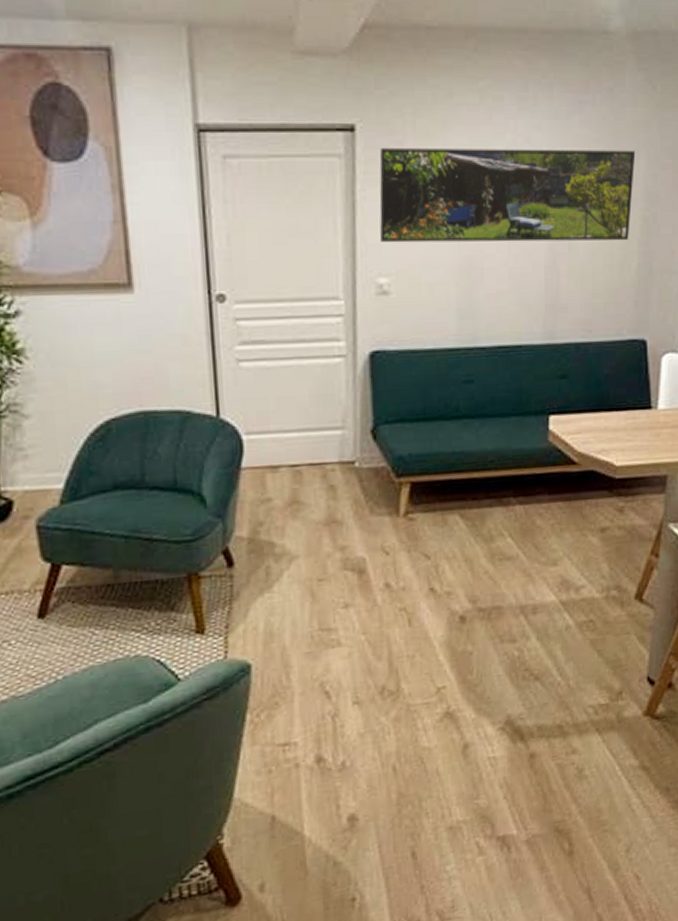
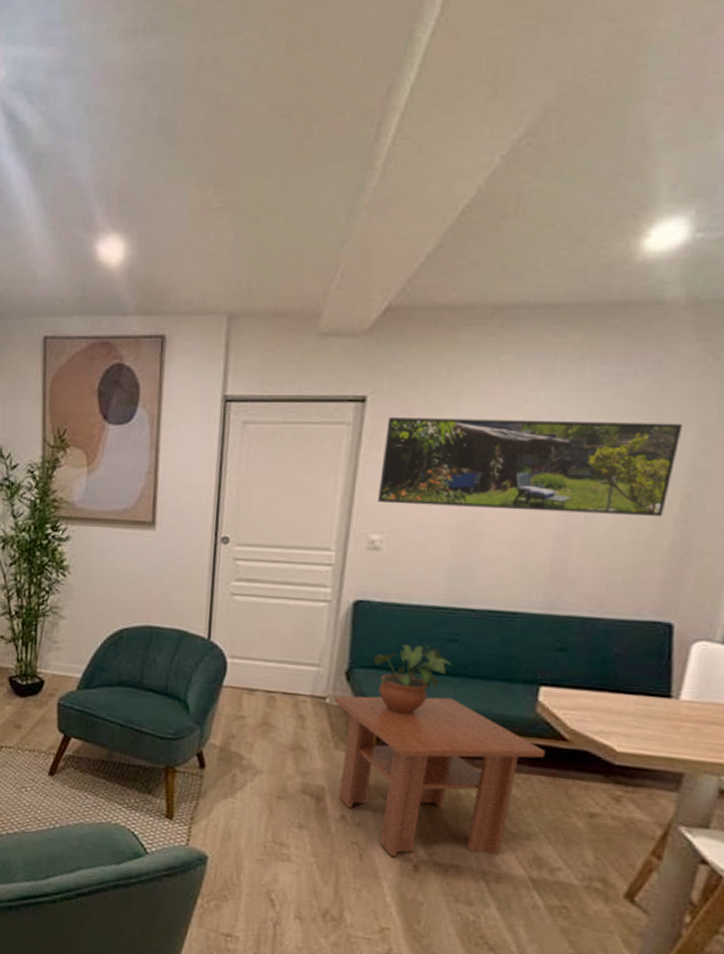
coffee table: none [363,440,561,614] -> present [333,696,546,857]
potted plant: none [397,387,470,466] -> present [374,641,451,715]

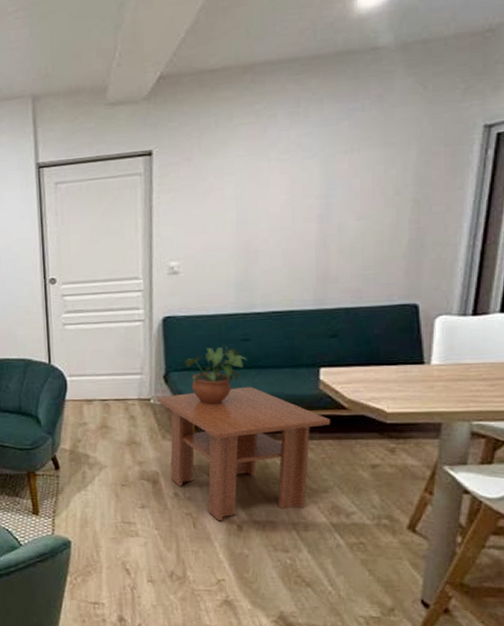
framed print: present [378,418,683,517] -> none [171,143,406,236]

